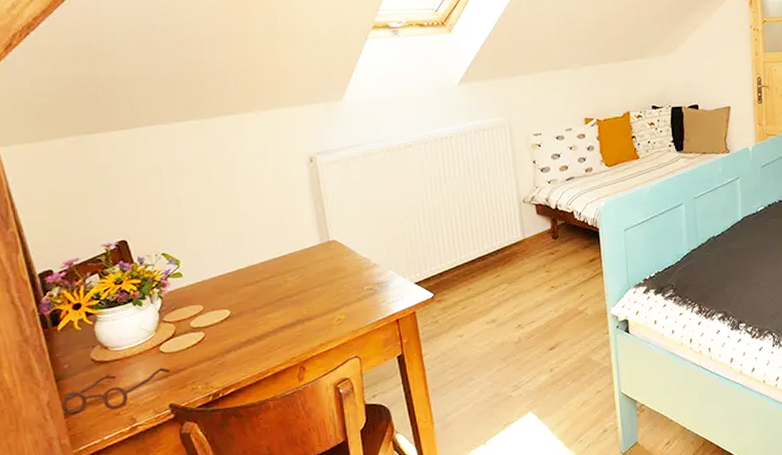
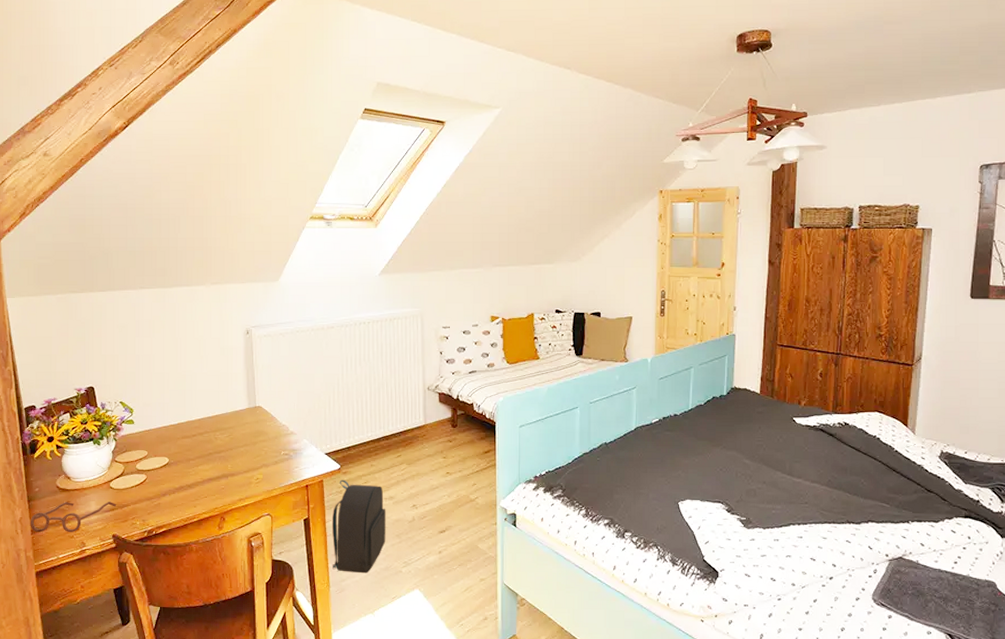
backpack: none [429,308,492,406] -> present [331,479,386,574]

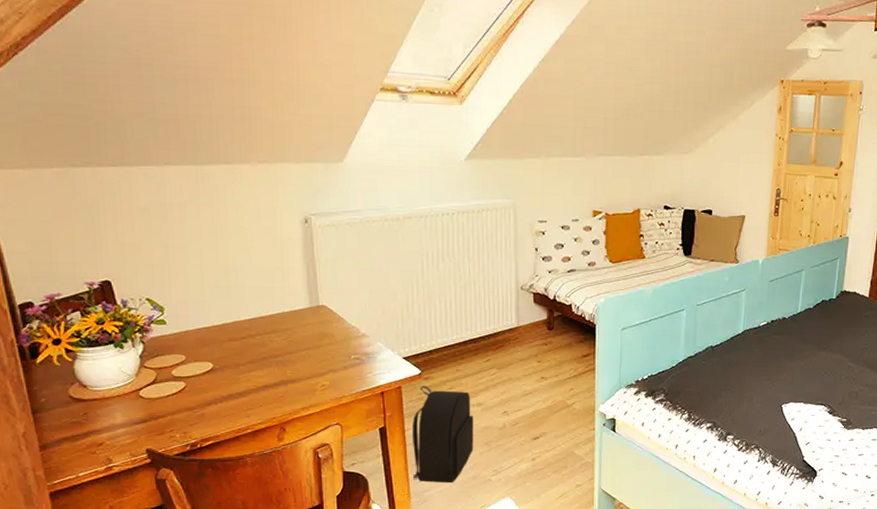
glasses: present [30,502,117,533] -> none [36,413,150,449]

